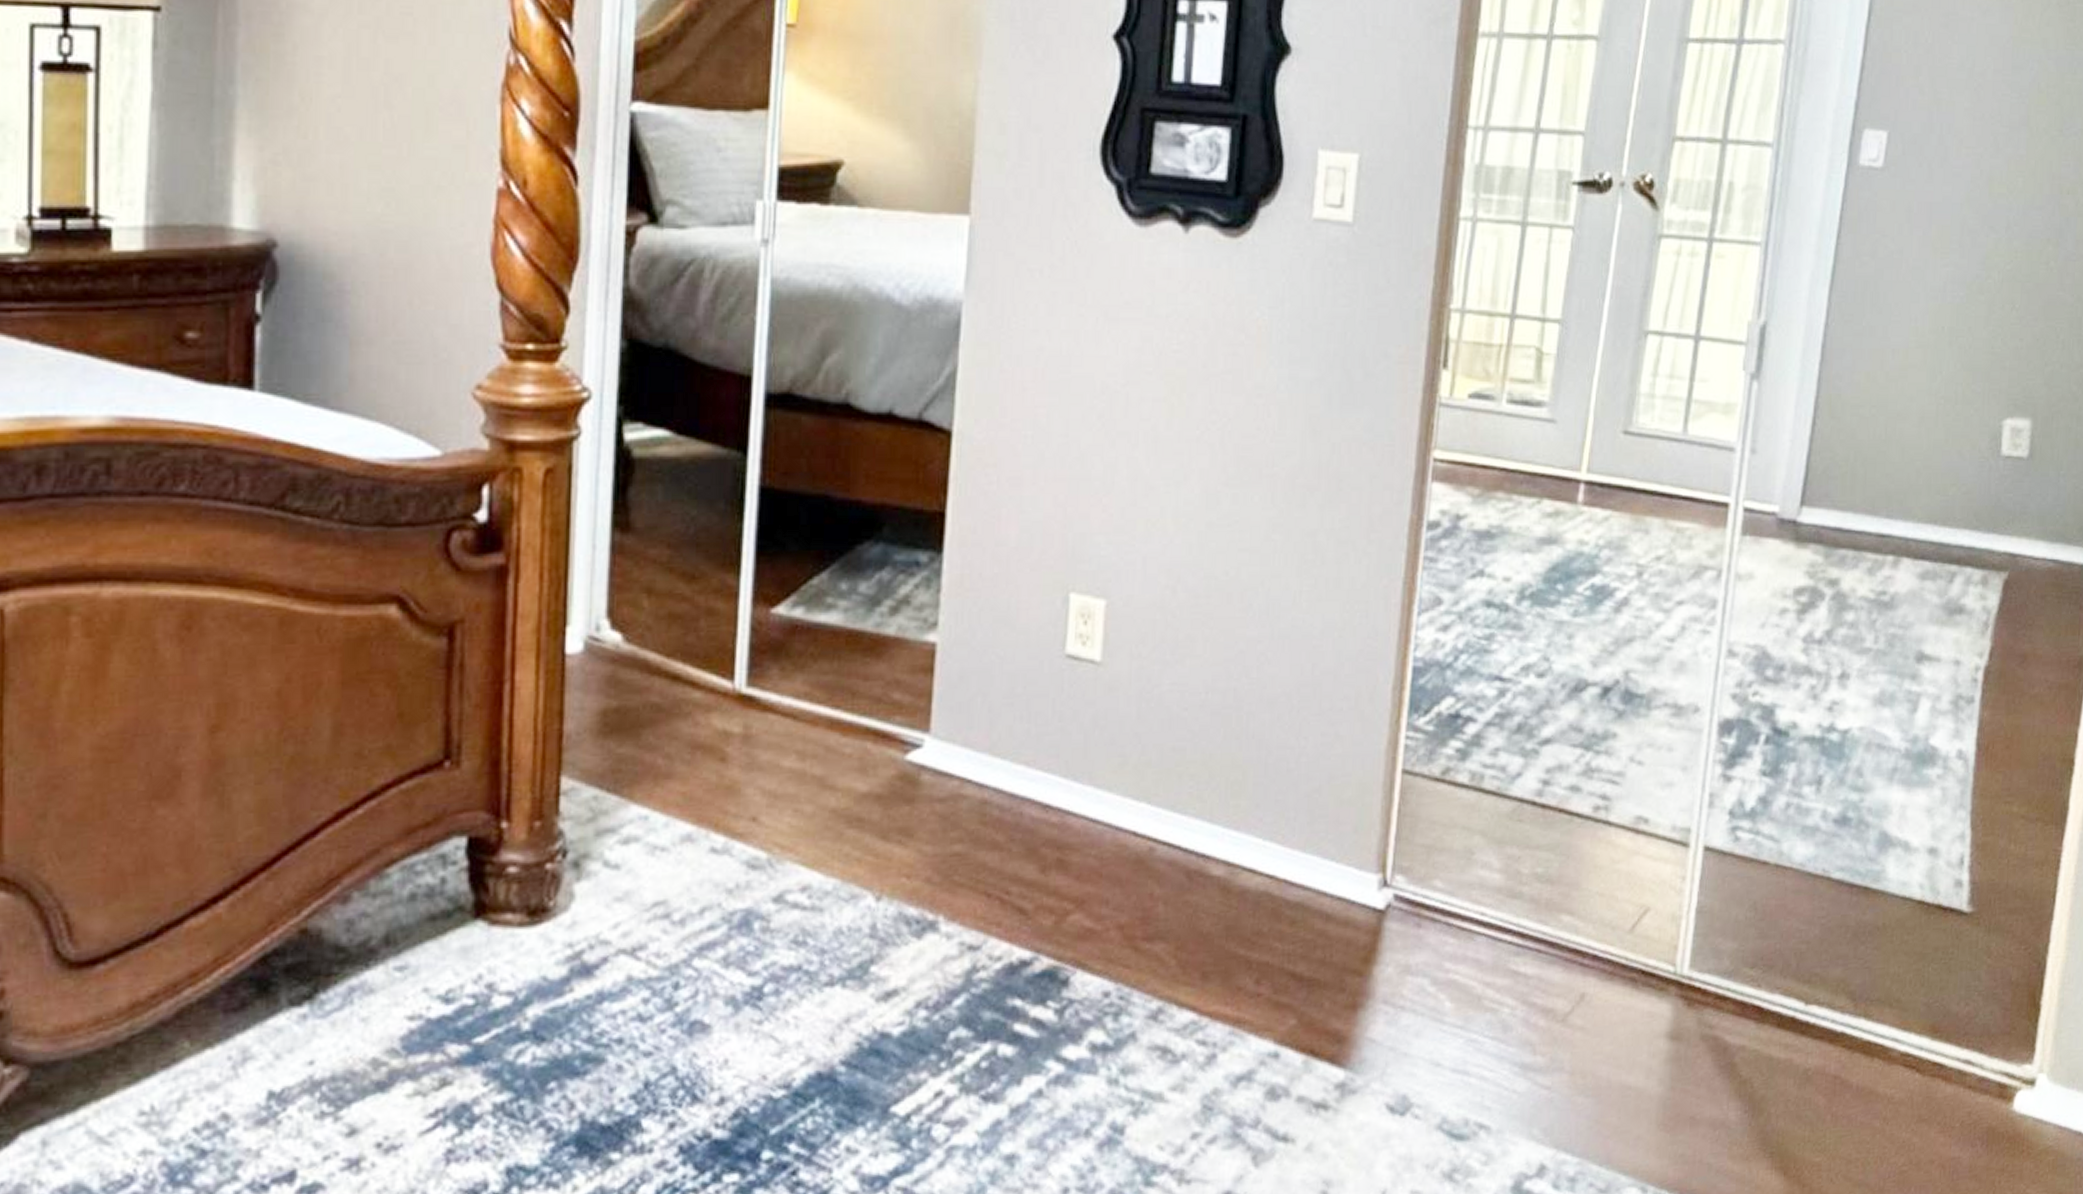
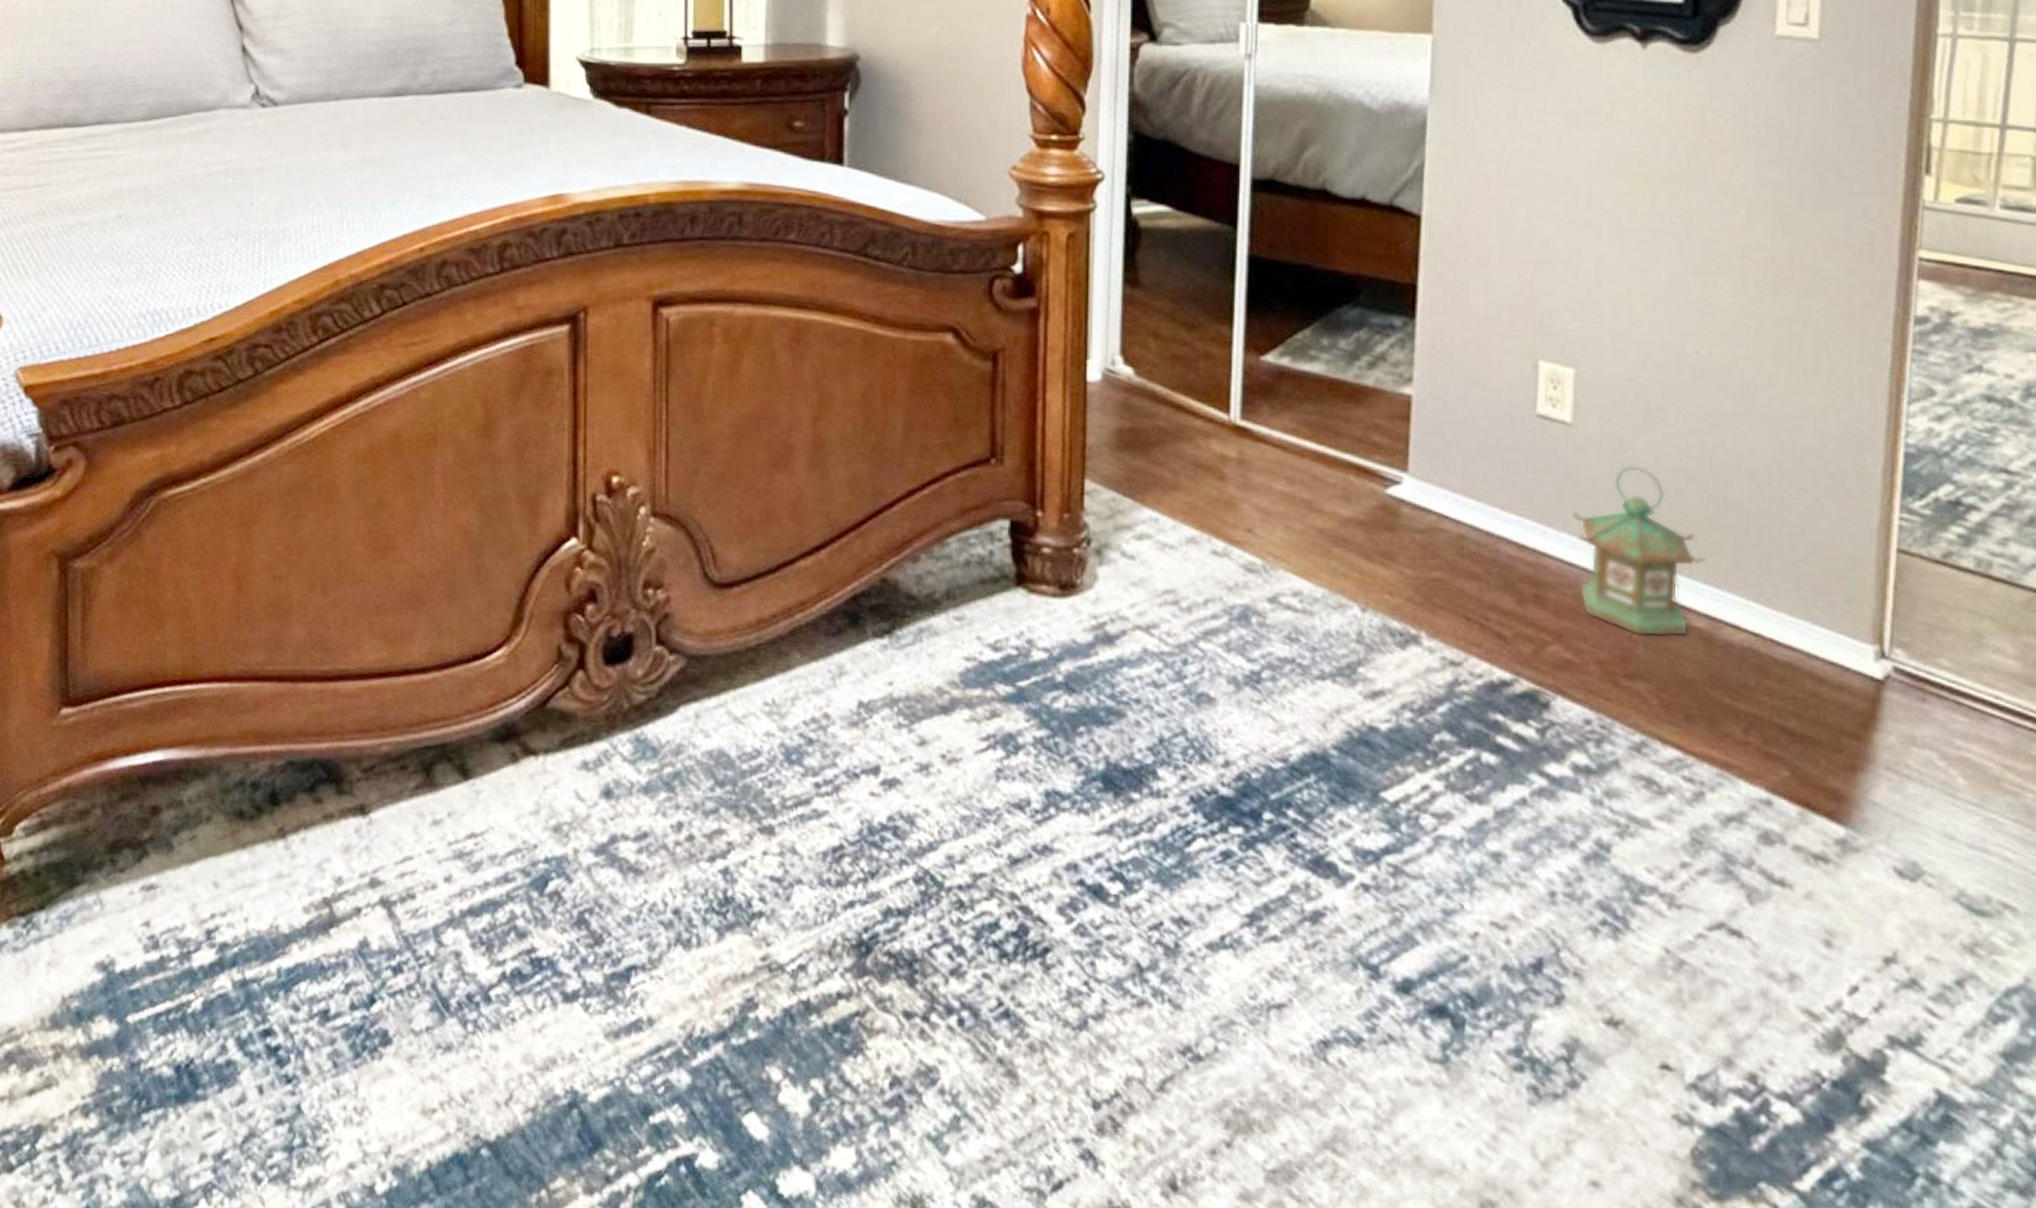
lantern: none [1099,703,1226,893] -> present [1573,464,1705,637]

